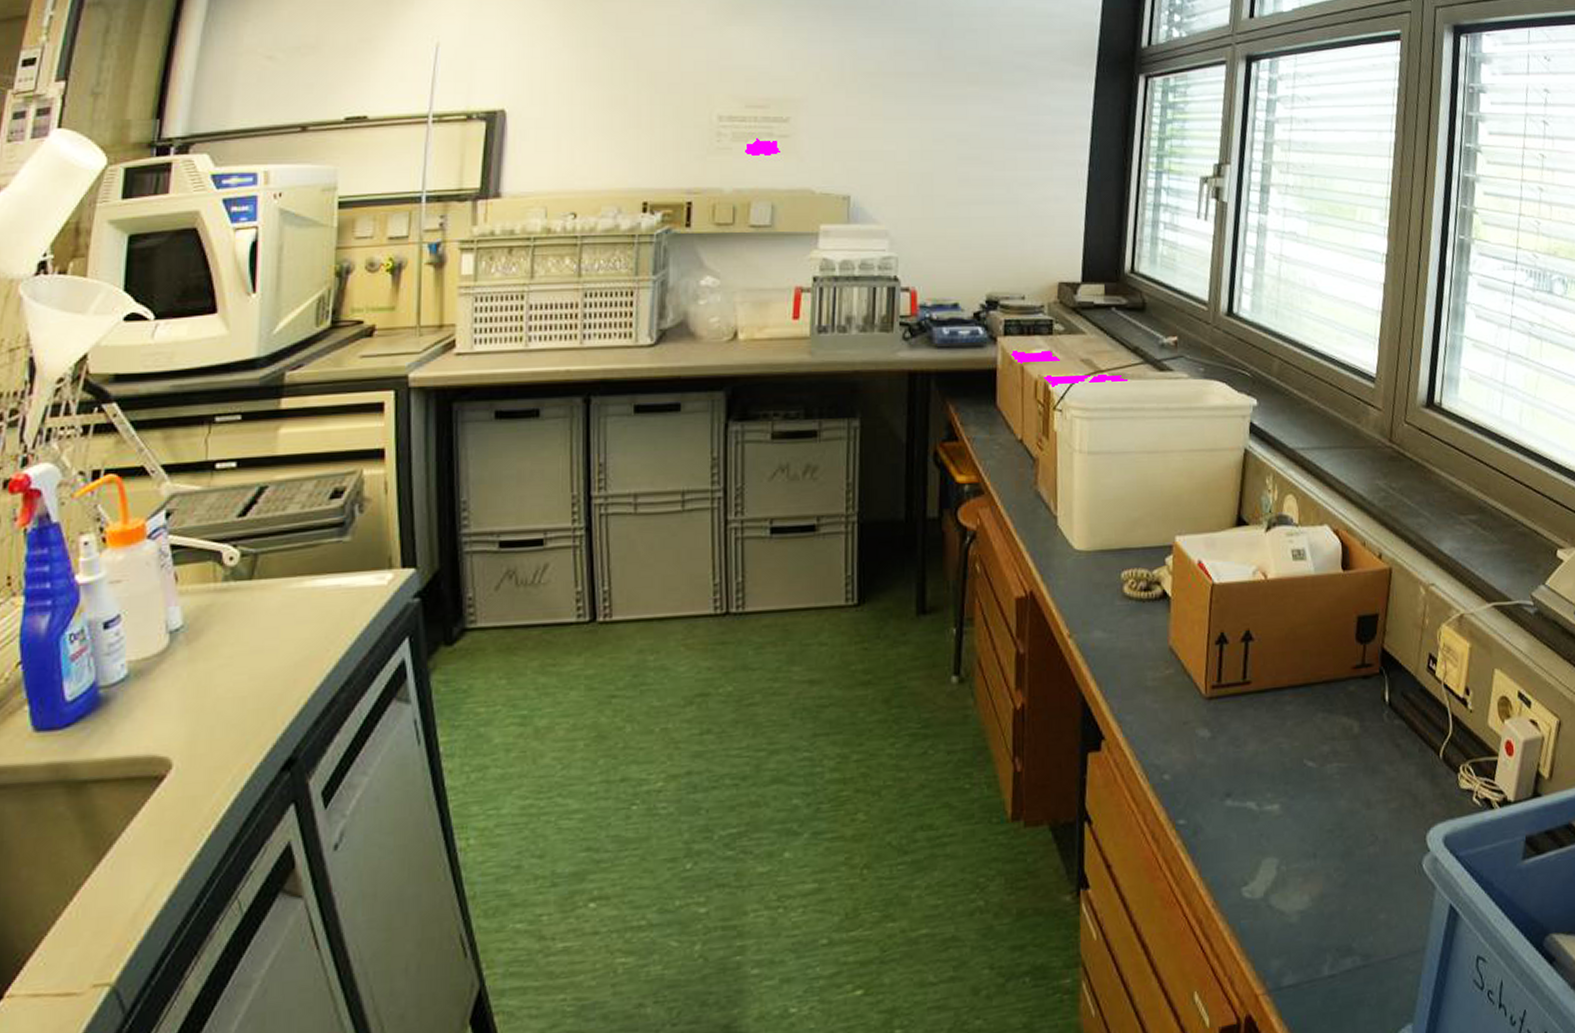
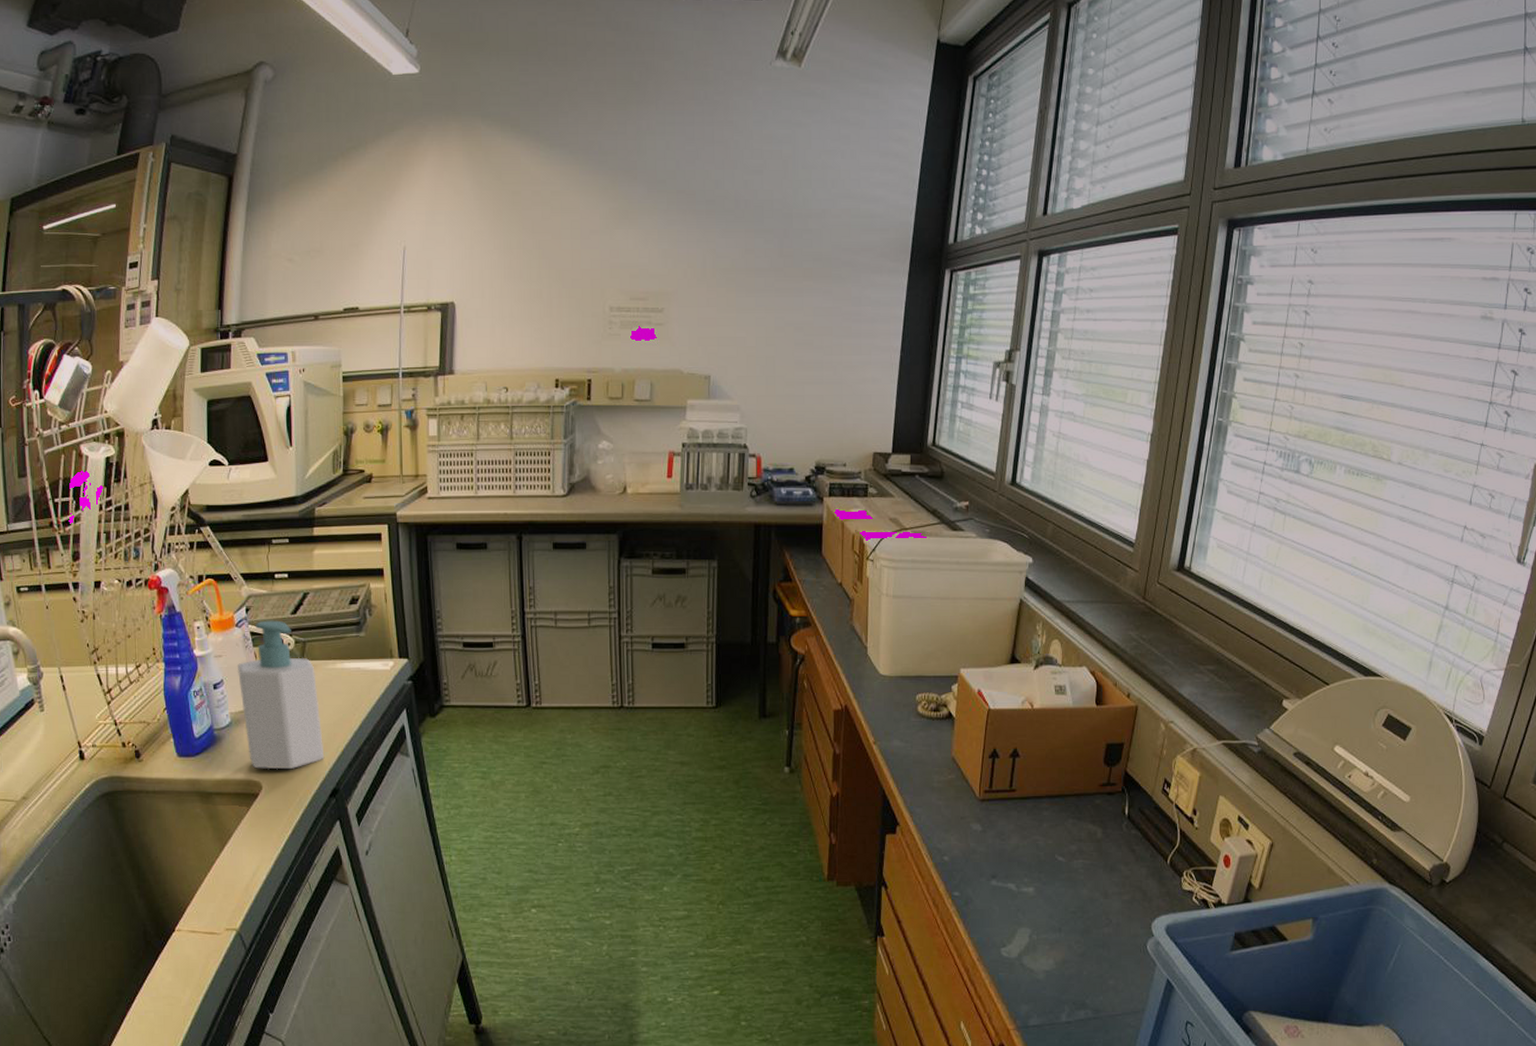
soap bottle: none [144,526,277,739] -> present [237,620,325,770]

